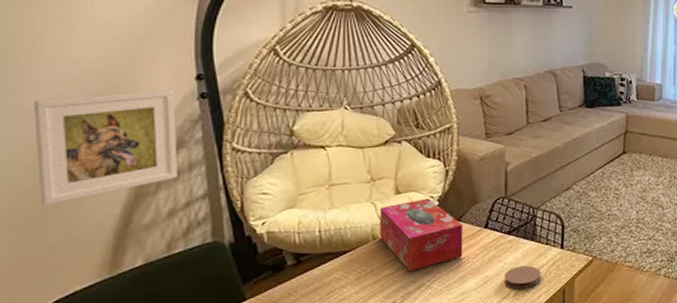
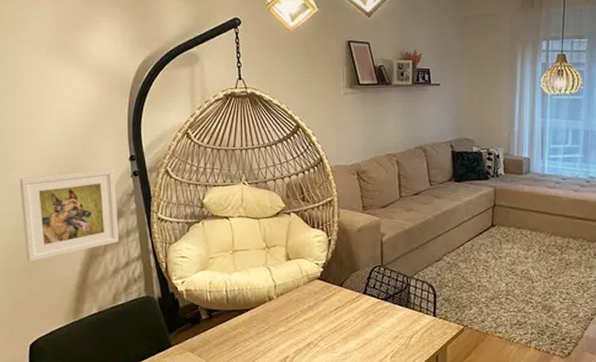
tissue box: present [379,198,464,272] -> none [274,265,345,331]
coaster: present [505,265,541,289] -> none [382,331,415,352]

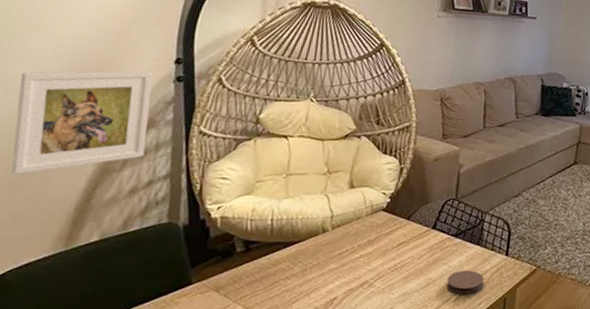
coaster: none [382,331,415,352] -> present [447,270,484,294]

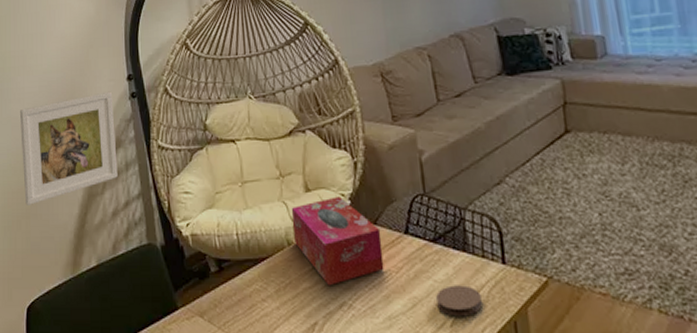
tissue box: none [330,194,412,268] -> present [291,196,384,286]

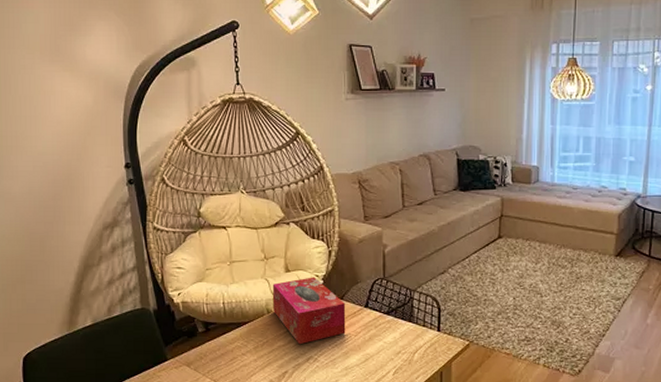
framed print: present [19,91,118,205] -> none [12,176,114,272]
coaster: present [436,285,482,317] -> none [384,346,419,368]

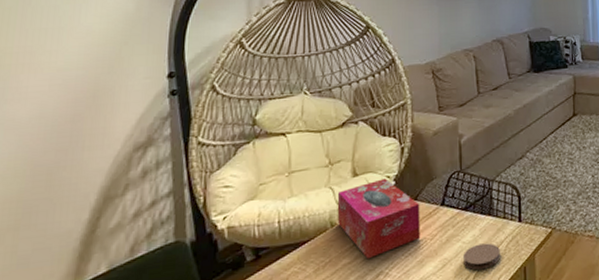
coaster: none [384,346,419,368] -> present [463,243,500,270]

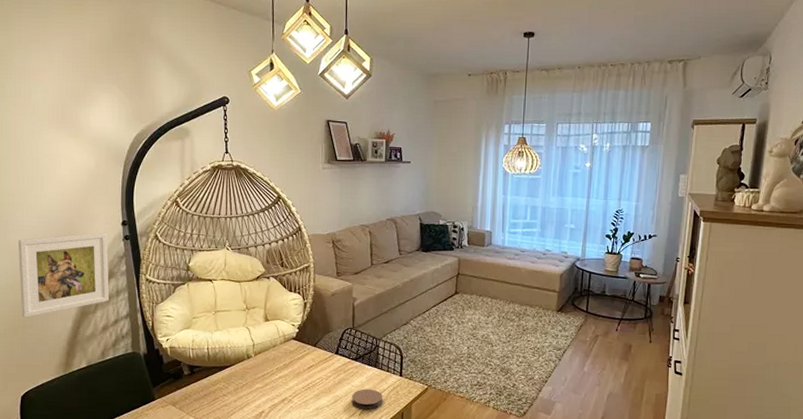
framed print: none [14,89,148,216] -> present [18,232,109,318]
tissue box: present [337,178,421,259] -> none [252,326,318,387]

